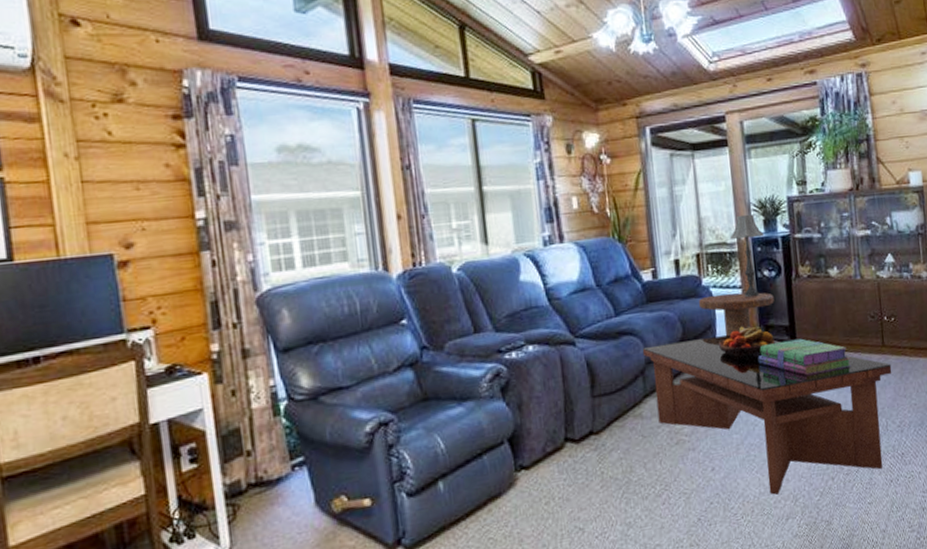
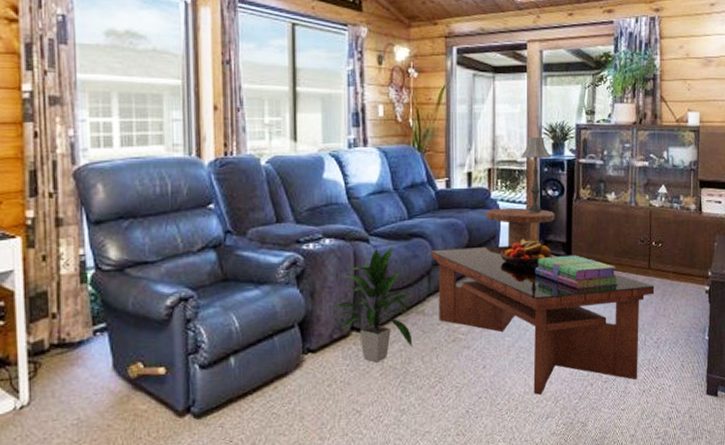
indoor plant: none [541,348,633,475] -> present [331,247,413,363]

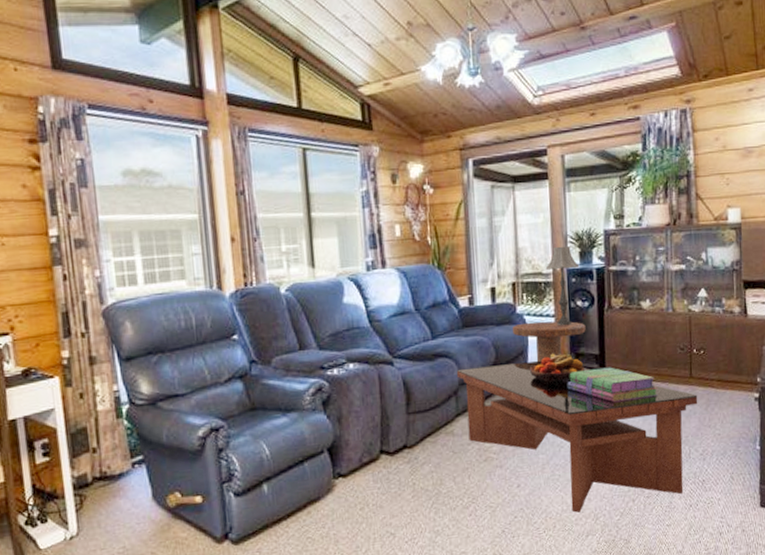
indoor plant: present [331,247,413,363] -> none [359,368,444,485]

